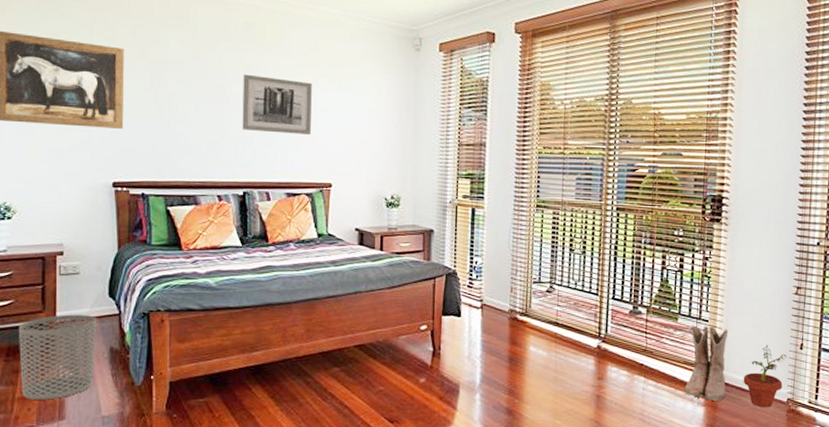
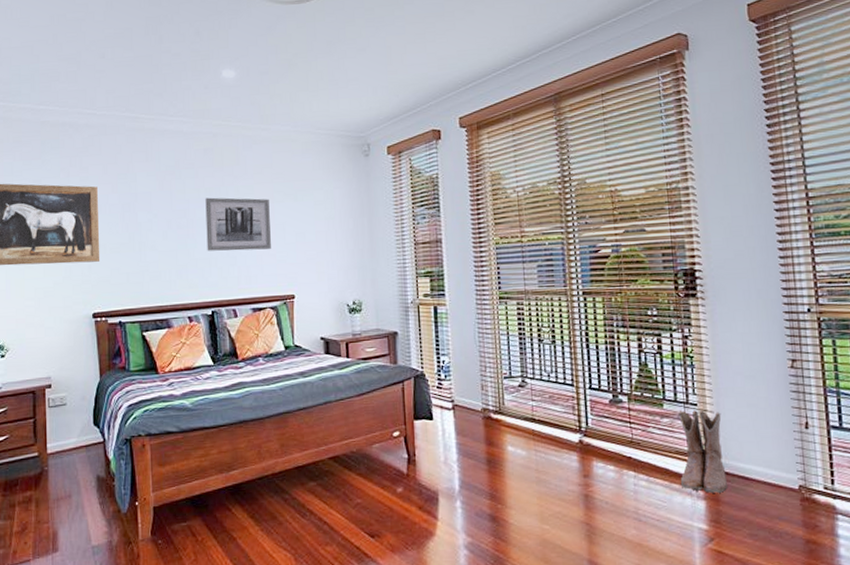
waste bin: present [19,314,96,400] -> none [14,445,84,533]
potted plant: present [743,345,788,408] -> none [745,426,793,498]

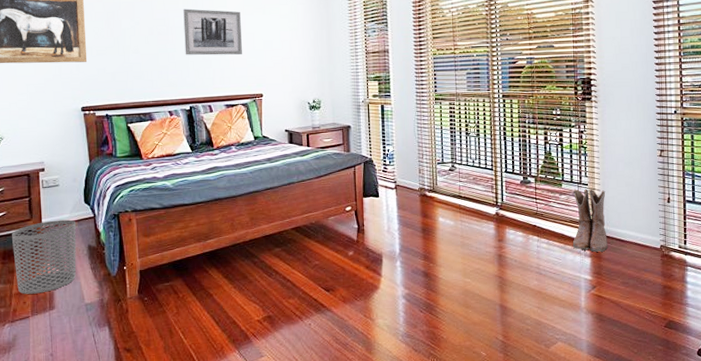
waste bin: none [14,445,84,533] -> present [12,219,76,294]

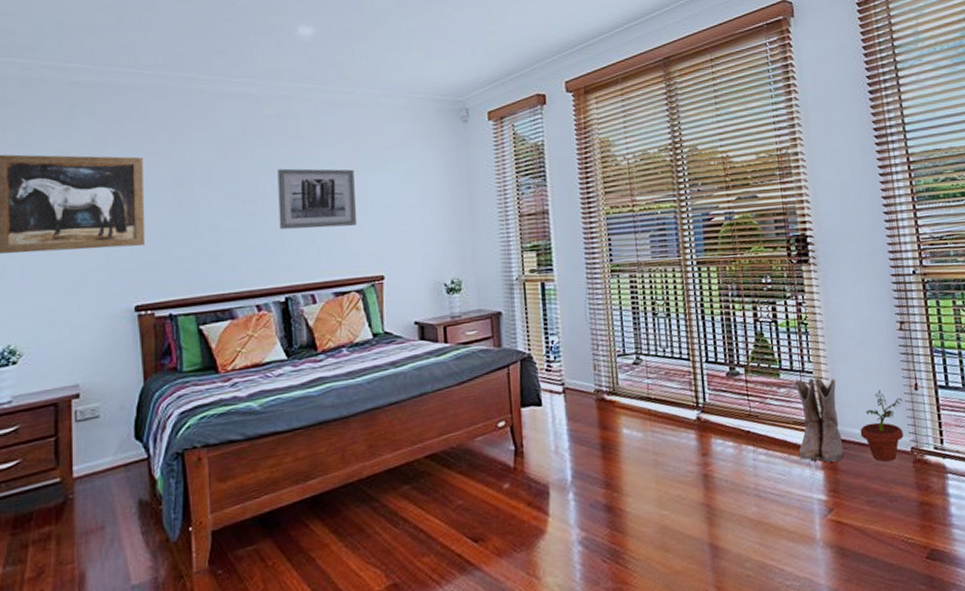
waste bin: present [12,219,76,294] -> none [28,464,121,578]
potted plant: none [621,201,658,255] -> present [860,390,904,462]

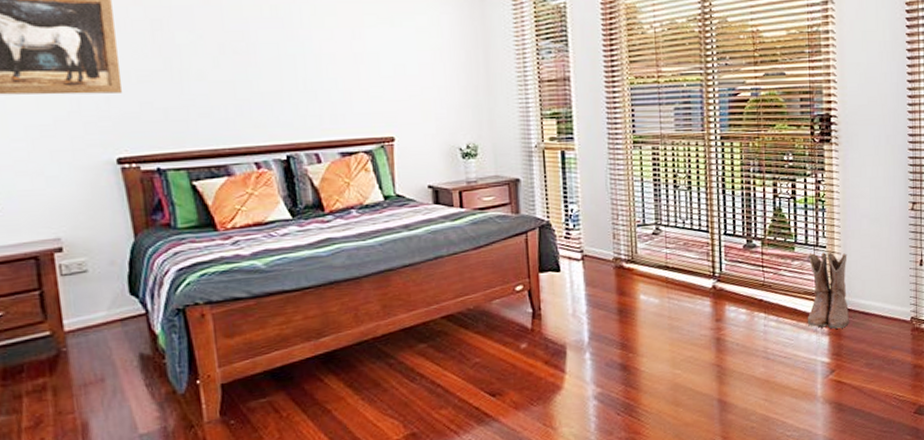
wall art: present [277,168,356,230] -> none [270,17,362,84]
potted plant: present [860,390,904,462] -> none [865,265,908,330]

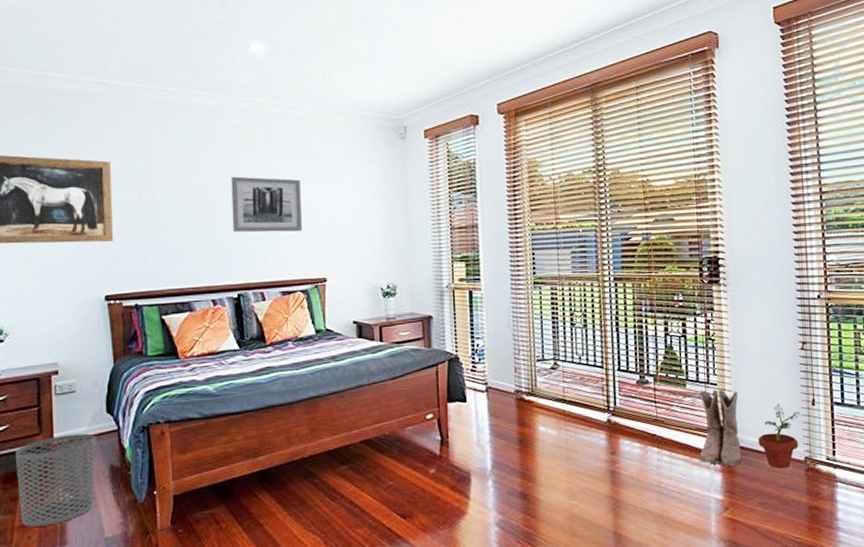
waste bin: none [15,319,122,427] -> present [16,433,96,527]
wall art: none [270,17,362,84] -> present [231,176,302,233]
potted plant: none [865,265,908,330] -> present [758,404,801,469]

